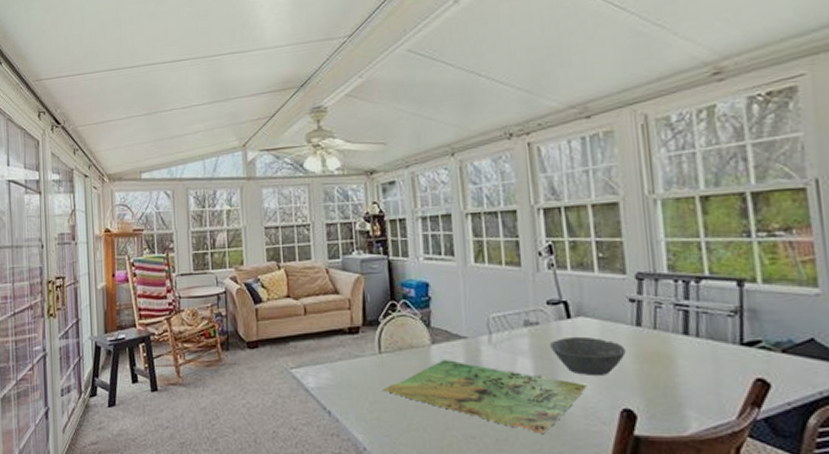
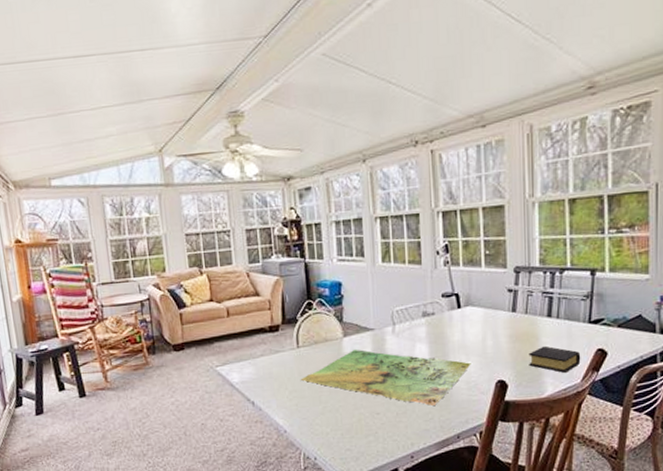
bowl: present [550,336,626,377] -> none [443,322,503,356]
book: none [662,370,734,406] -> present [528,345,581,373]

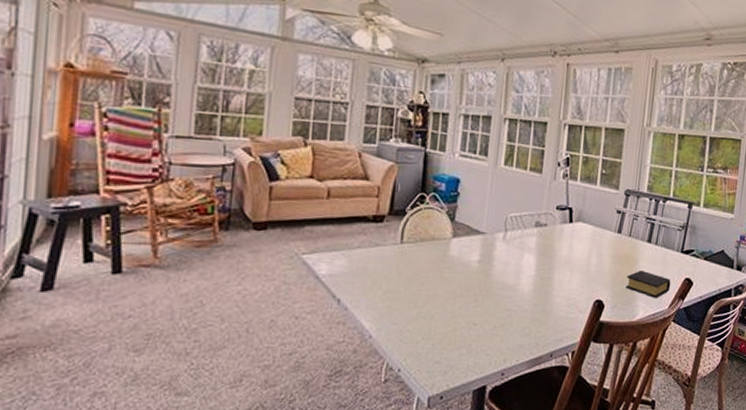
board game: present [300,349,471,406] -> none [397,253,574,320]

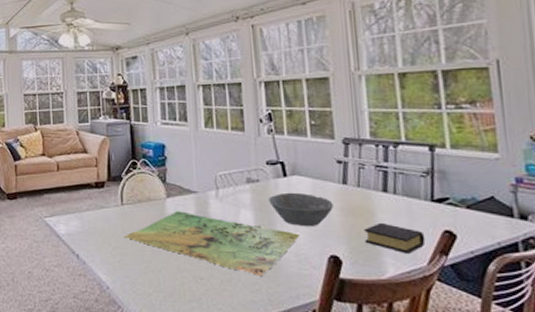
board game: none [397,253,574,320] -> present [123,211,300,276]
bowl: none [552,238,607,273] -> present [269,192,334,227]

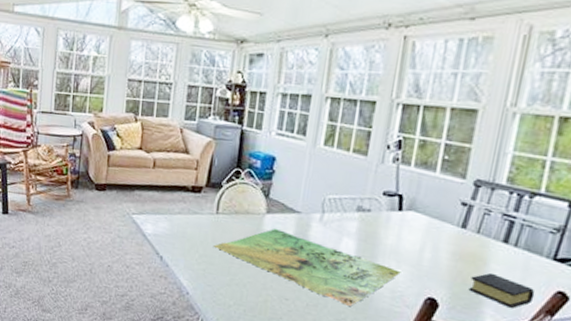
bowl: present [269,192,334,227] -> none [376,227,446,267]

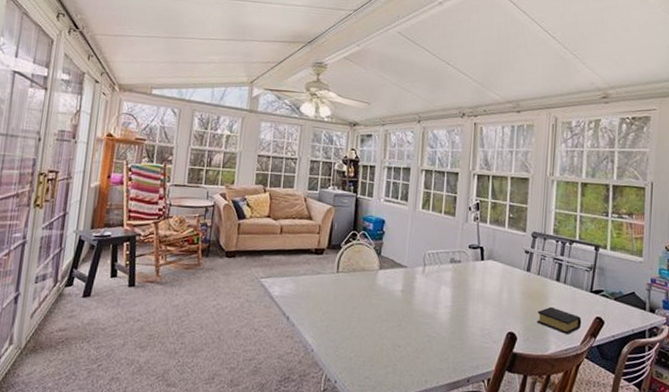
board game: present [212,229,401,306] -> none [334,283,487,347]

